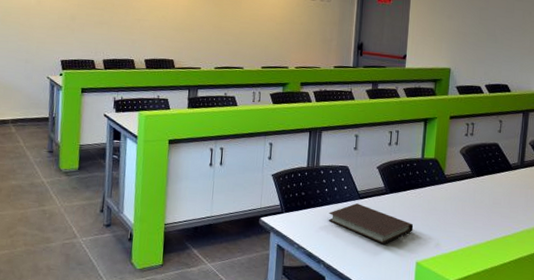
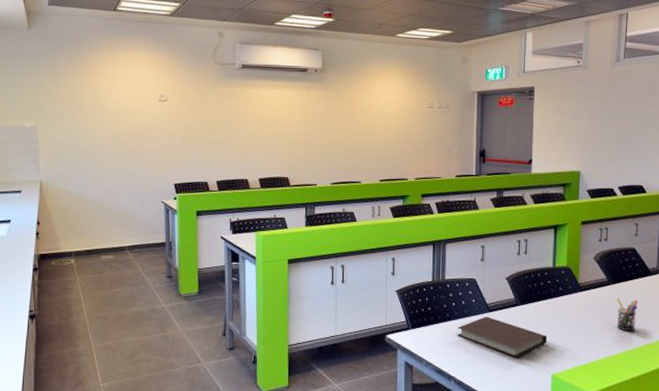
pen holder: none [478,191,499,224] -> present [616,298,638,332]

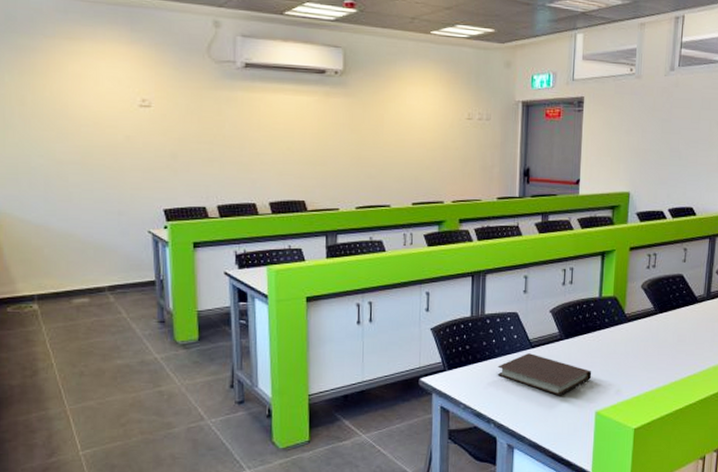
pen holder: present [616,298,638,332] -> none [662,329,684,363]

